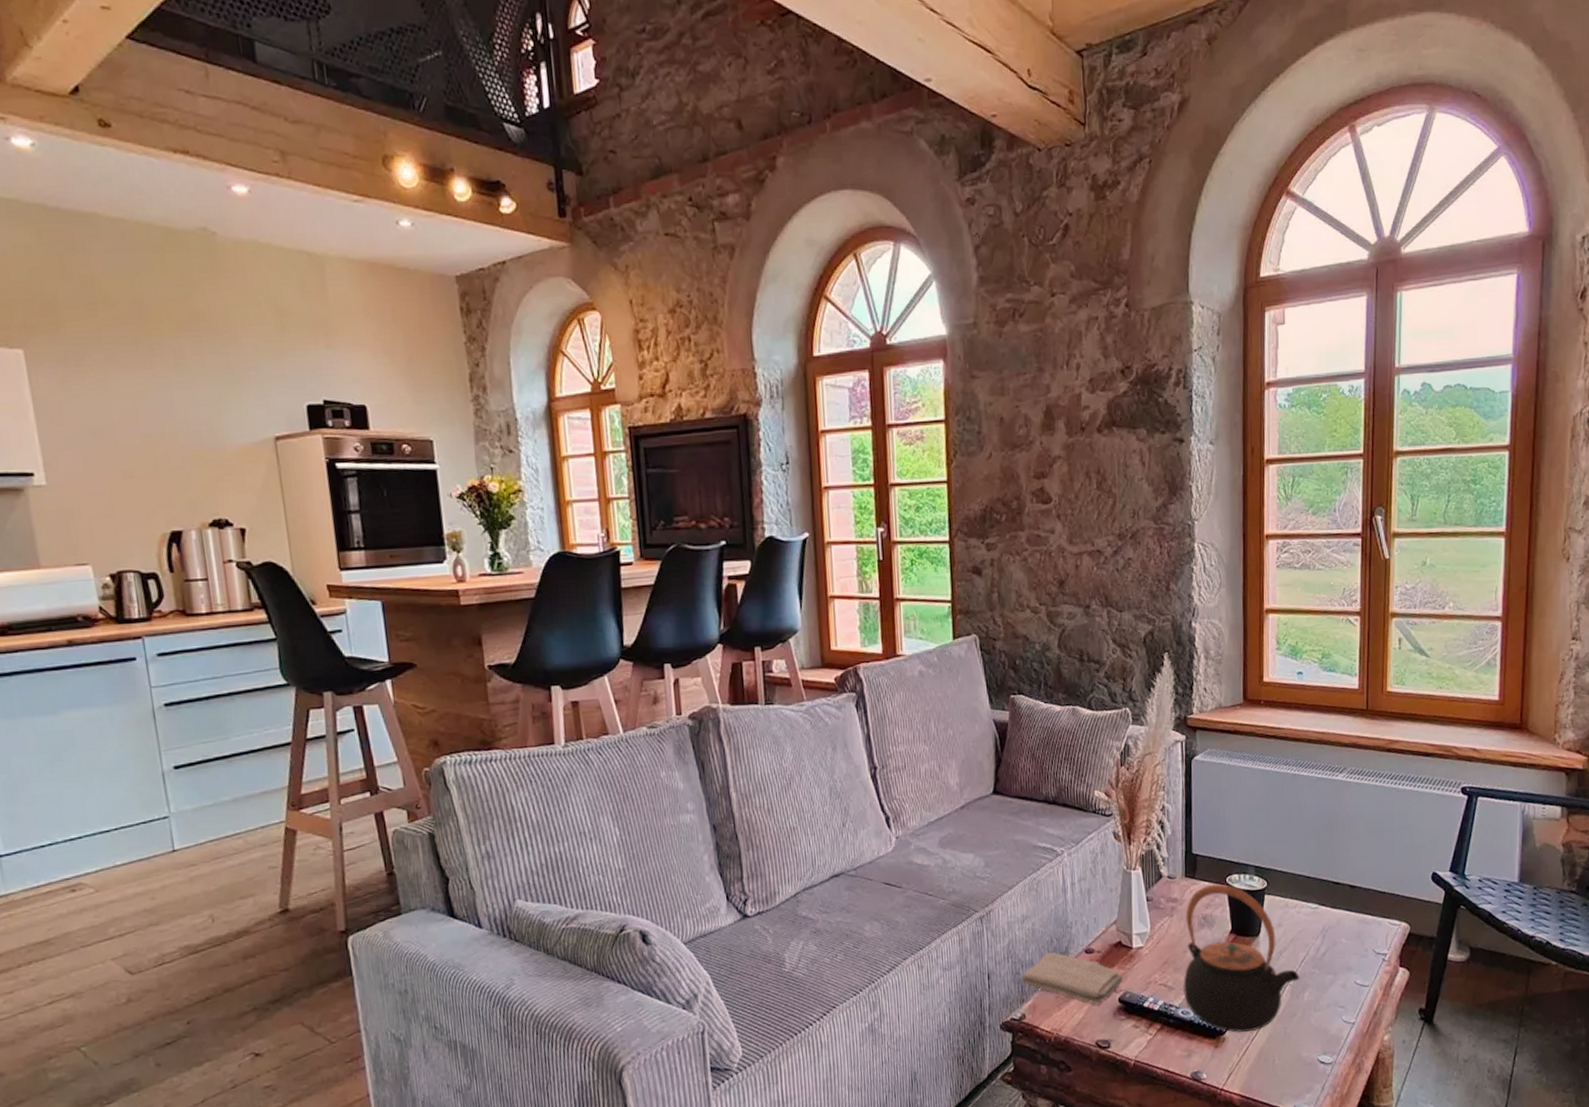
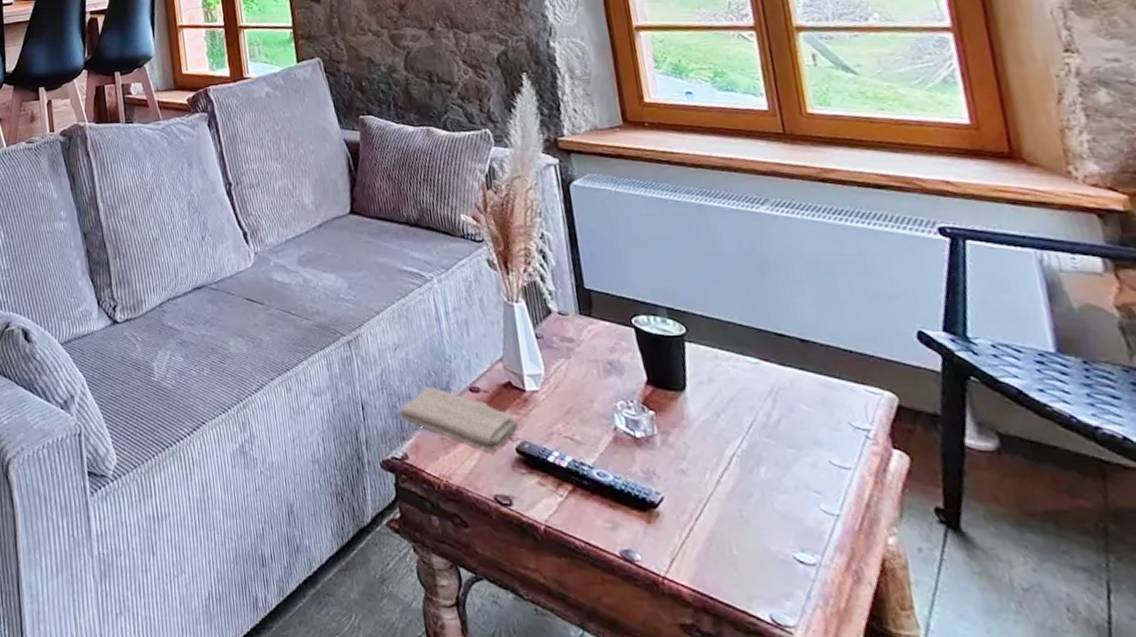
teapot: present [1183,883,1300,1032] -> none [585,325,750,508]

